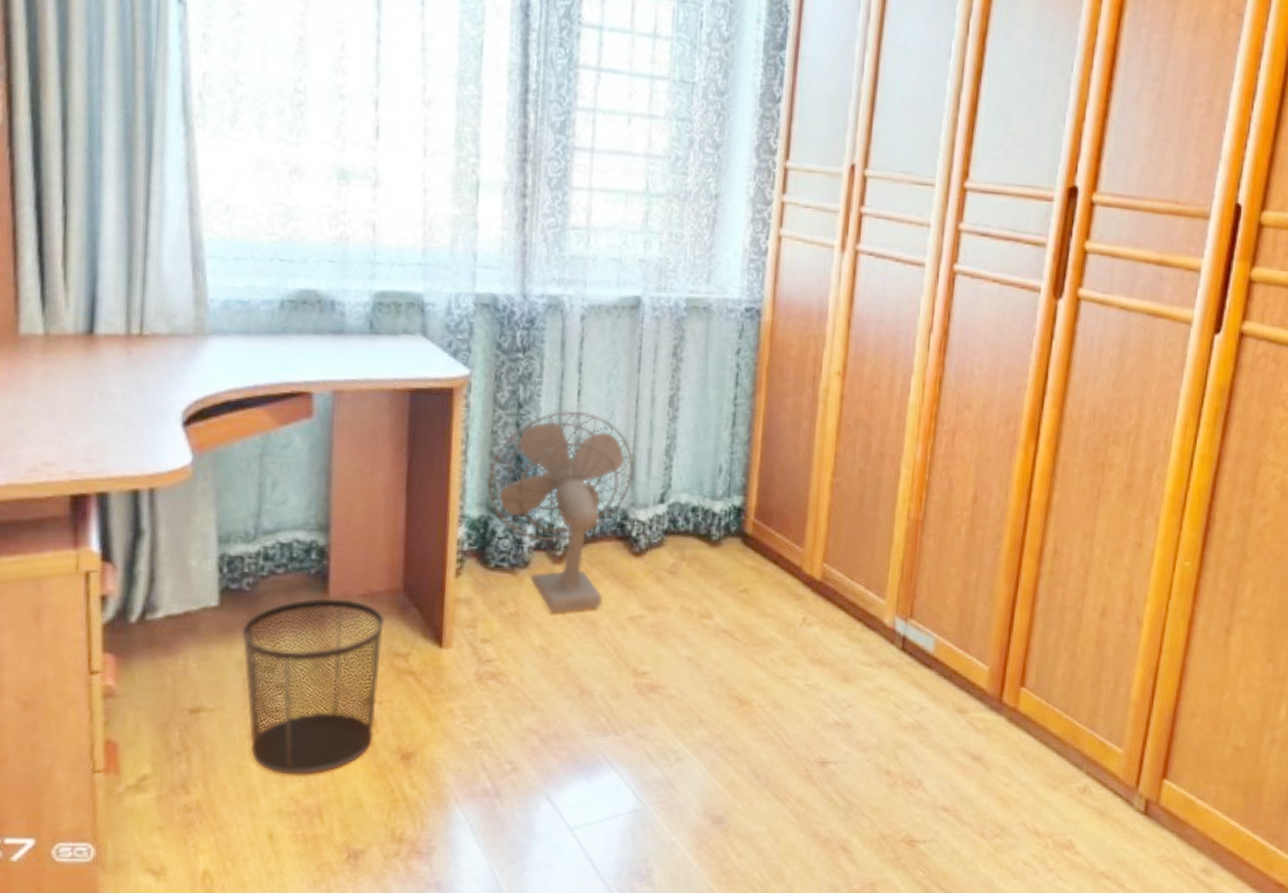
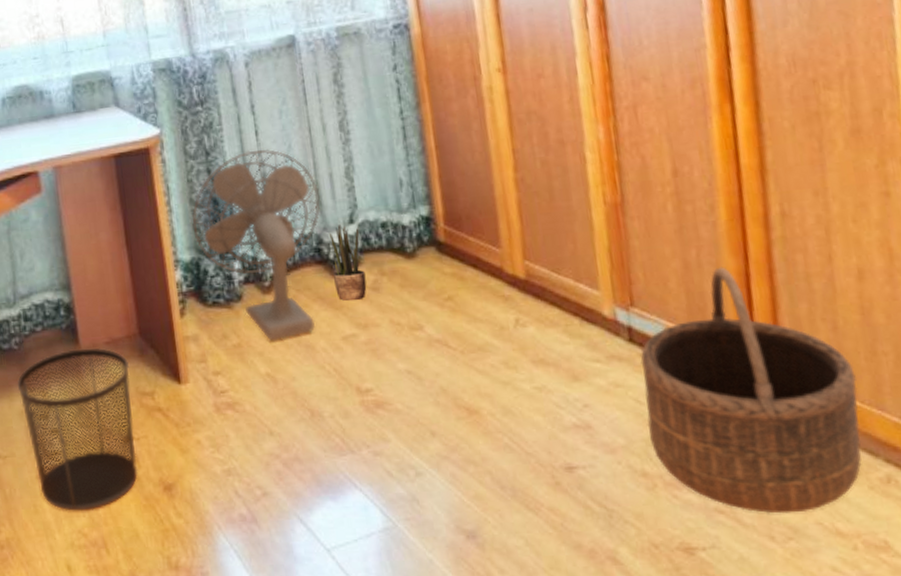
potted plant: none [631,502,668,582] -> present [330,224,367,302]
basket: none [899,591,1080,814] -> present [640,266,862,514]

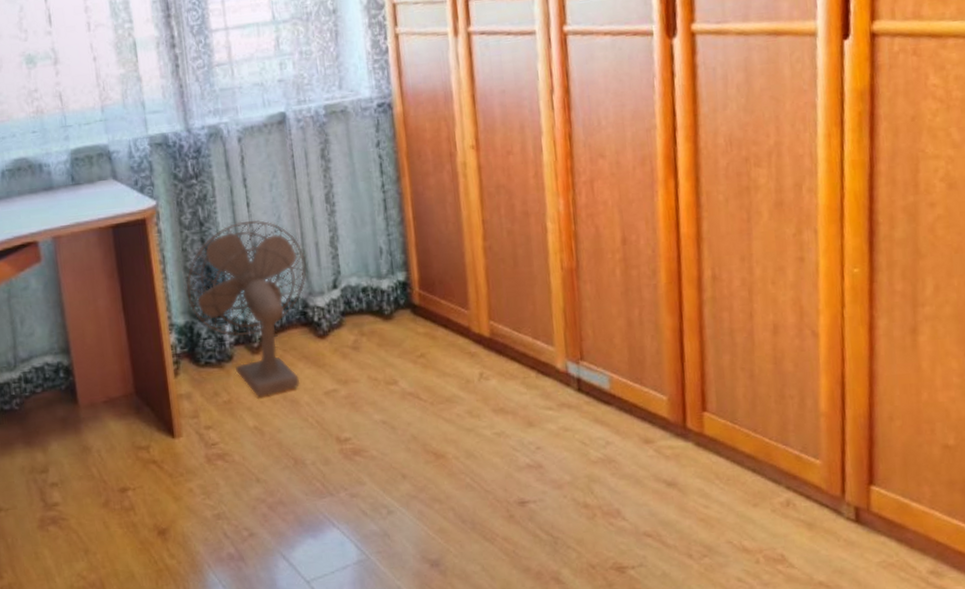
waste bin: present [16,348,138,511] -> none [18,407,134,557]
potted plant: present [330,224,367,302] -> none [315,290,348,360]
basket: present [640,266,862,514] -> none [586,324,768,536]

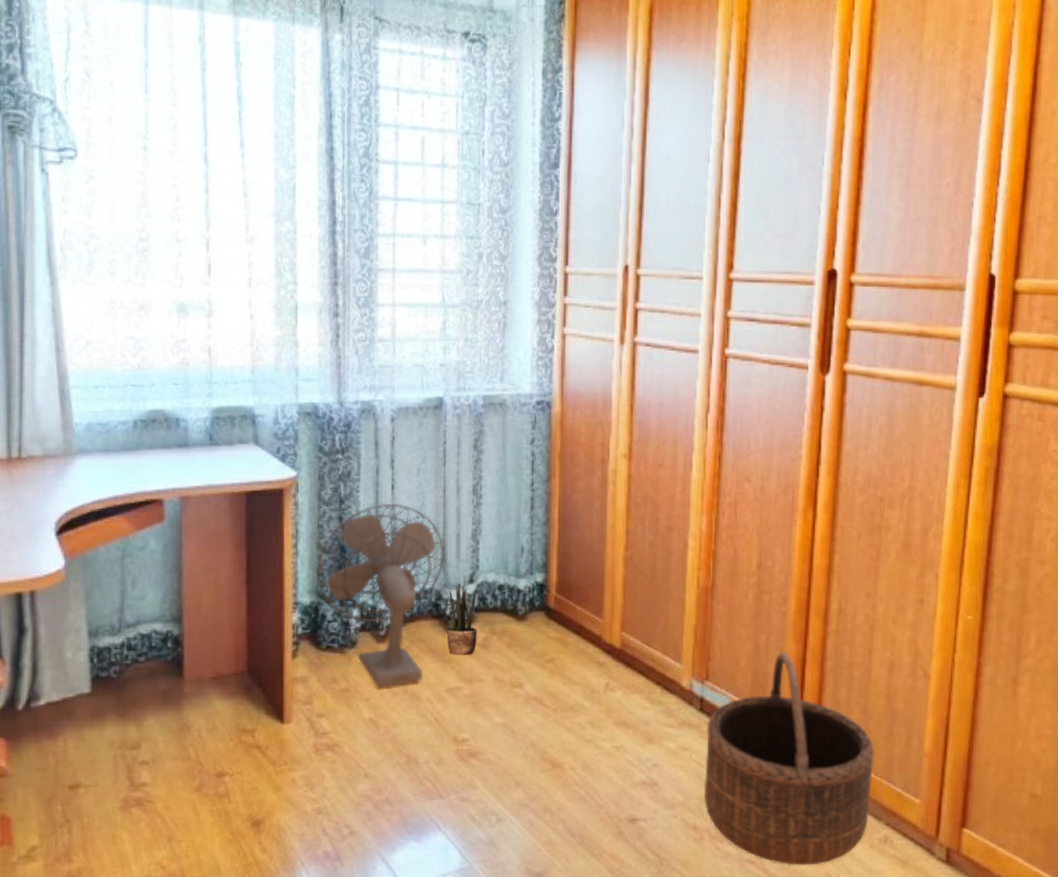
potted plant: none [315,290,348,360] -> present [447,583,478,656]
basket: none [586,324,768,536] -> present [703,651,874,866]

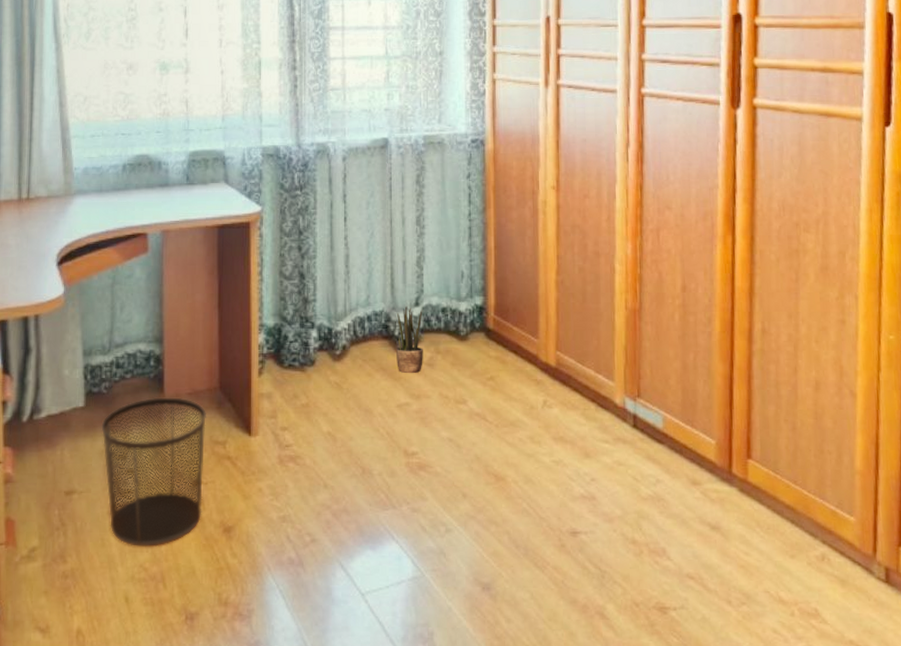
waste bin: none [110,682,232,843] -> present [101,397,206,547]
electric fan: present [317,503,445,688] -> none [279,234,393,404]
basket: present [703,651,874,866] -> none [640,370,806,582]

